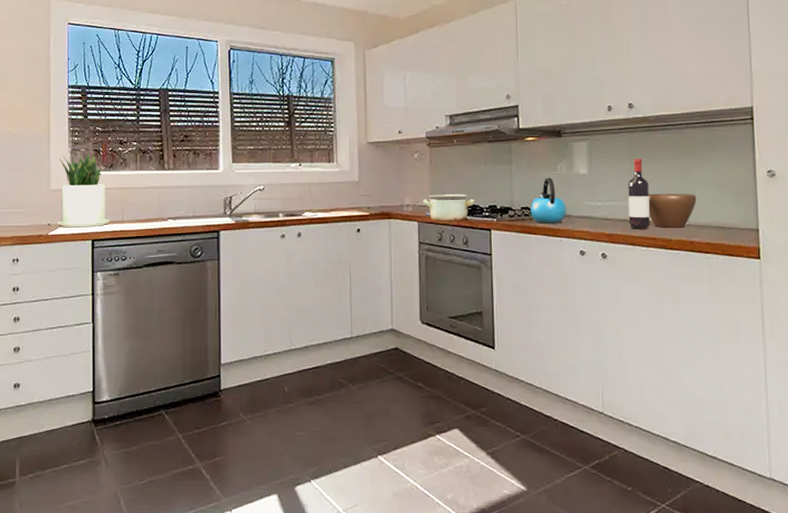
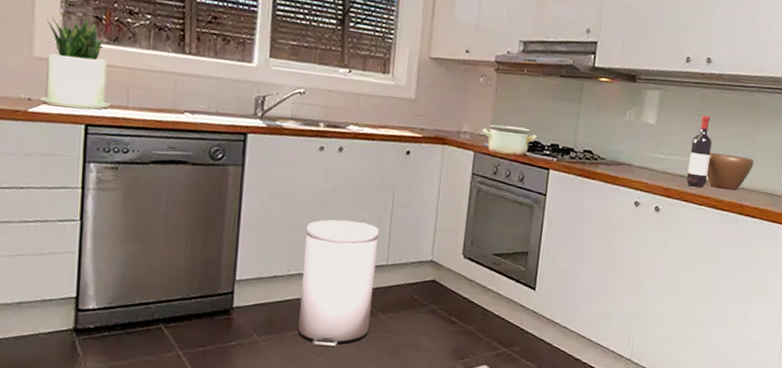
pedal bin: none [277,298,342,420] -> present [298,219,379,347]
kettle: present [530,177,567,224] -> none [592,122,629,171]

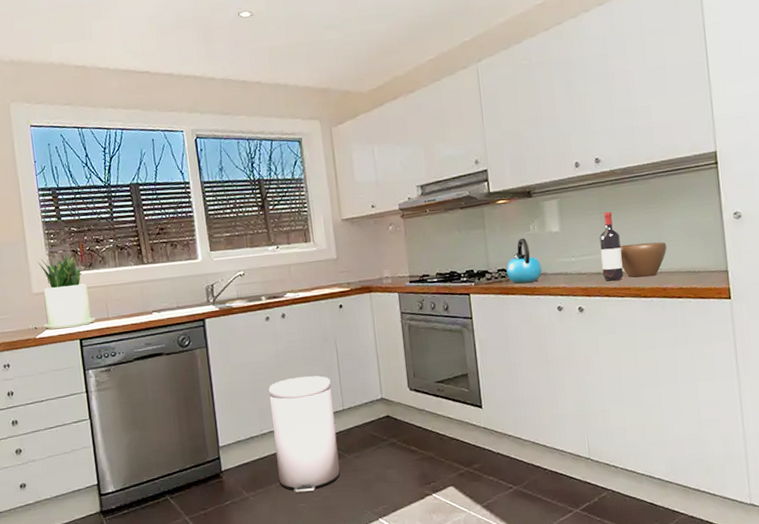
saucepan: present [482,124,537,157] -> none [400,262,451,291]
kettle: none [592,122,629,171] -> present [506,238,543,284]

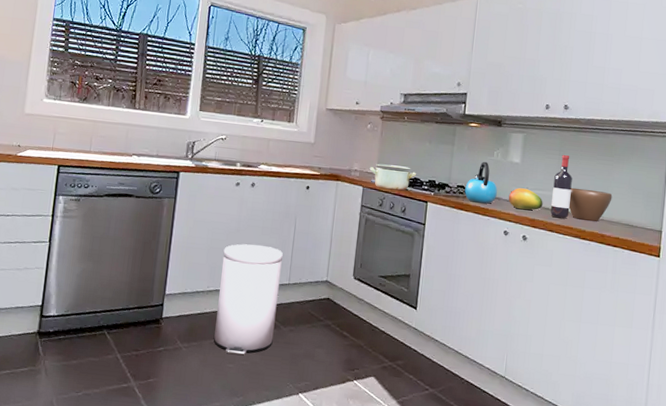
planter: present [38,254,96,330] -> none [26,82,78,154]
saucepan: none [400,262,451,291] -> present [369,163,416,191]
fruit: none [554,257,594,281] -> present [508,188,543,210]

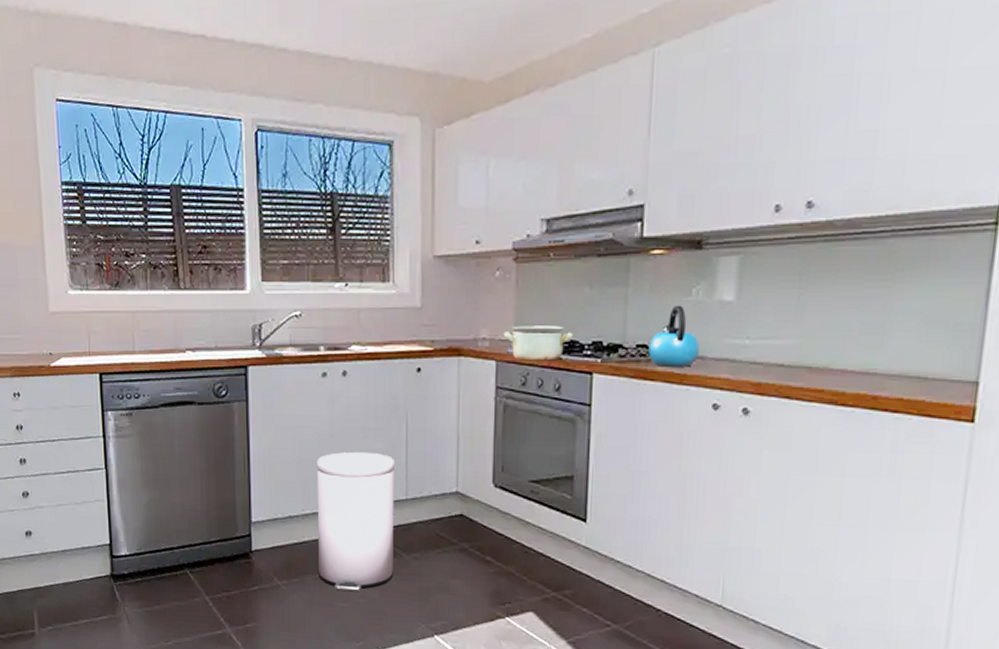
fruit: present [508,188,543,210] -> none [717,339,774,371]
wine bottle: present [550,155,573,219] -> none [787,281,823,378]
bowl: present [568,187,613,222] -> none [816,329,892,378]

